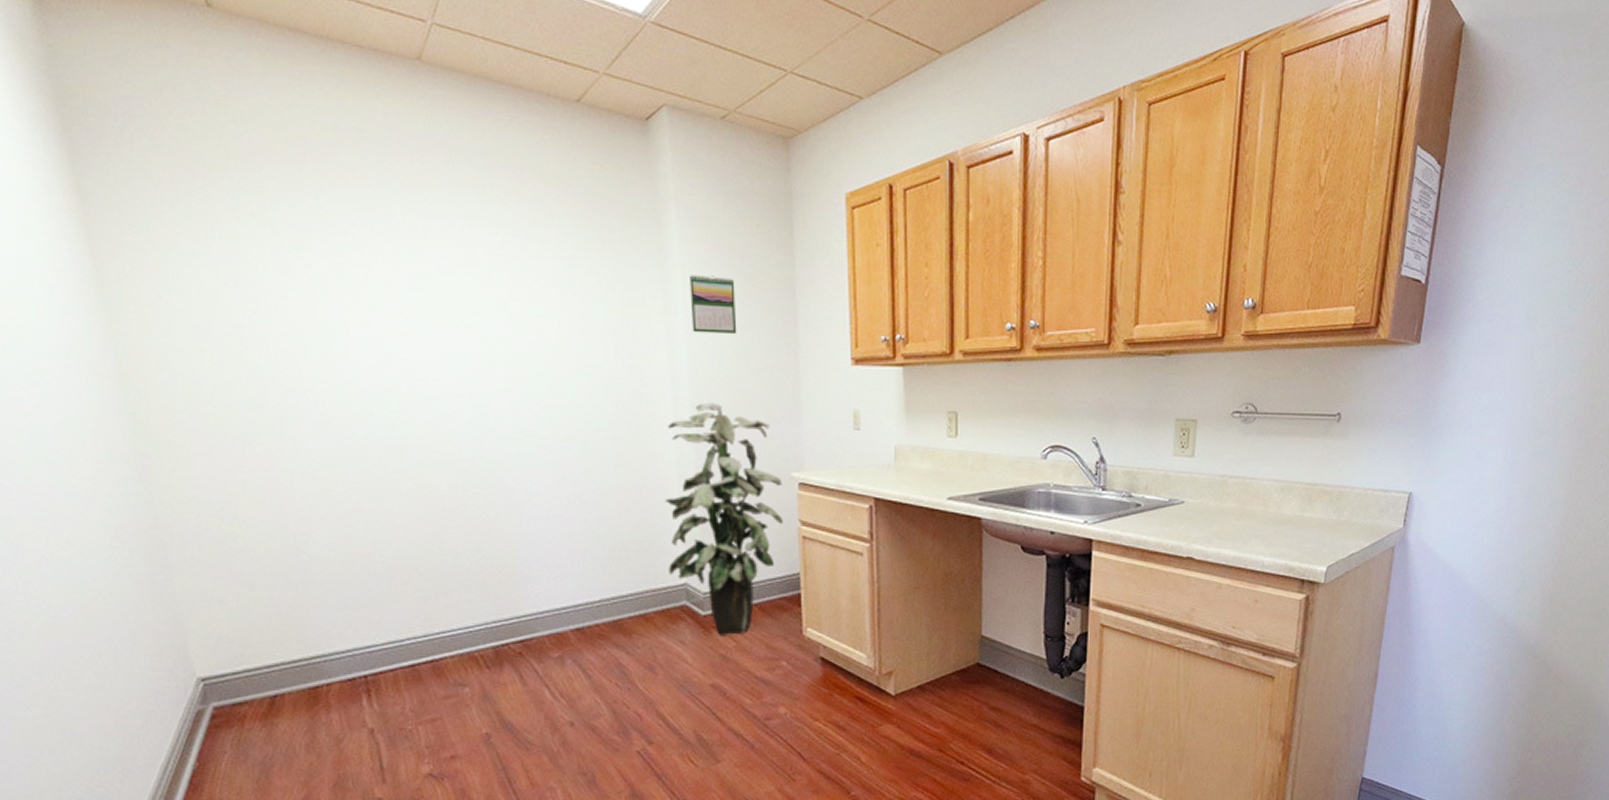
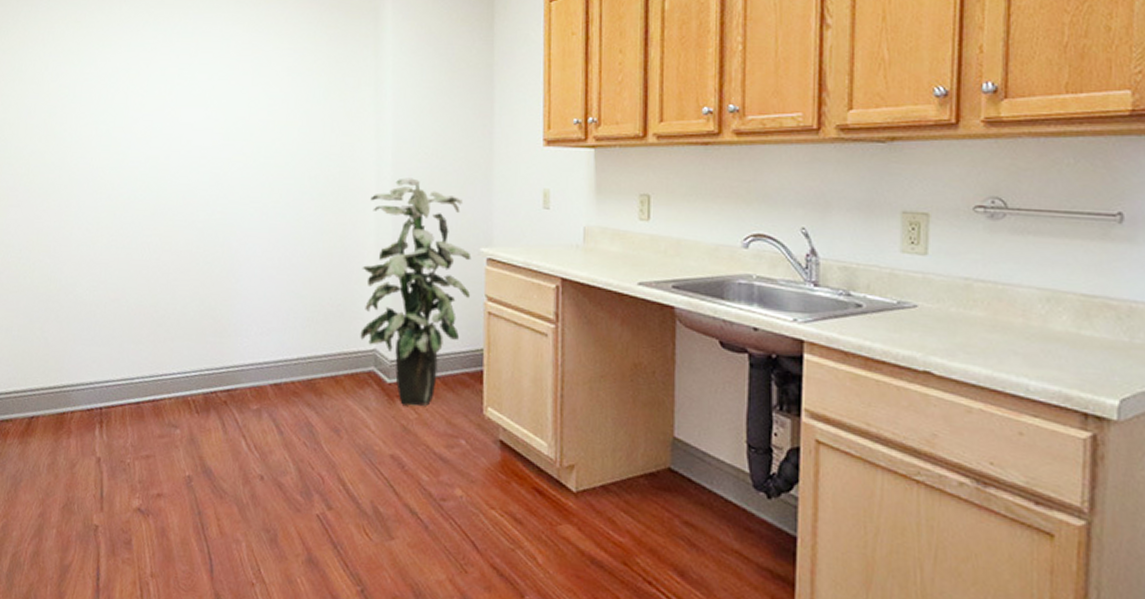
calendar: present [690,275,737,334] -> none [398,63,439,115]

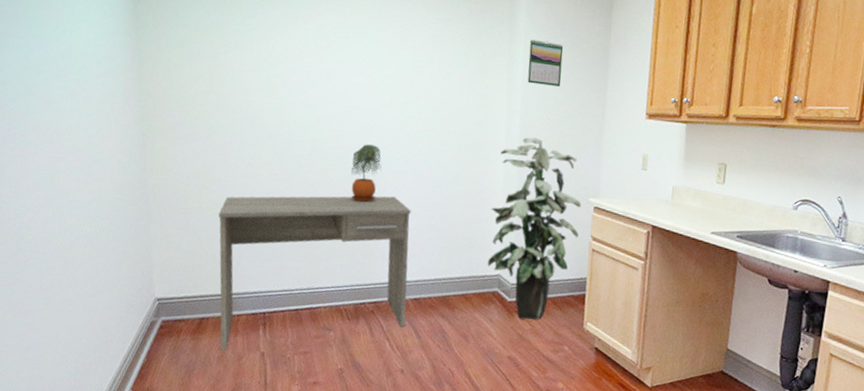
desk: none [51,258,268,457] -> present [219,196,411,351]
potted plant: none [198,199,233,268] -> present [351,144,382,202]
calendar: none [398,63,439,115] -> present [527,39,564,87]

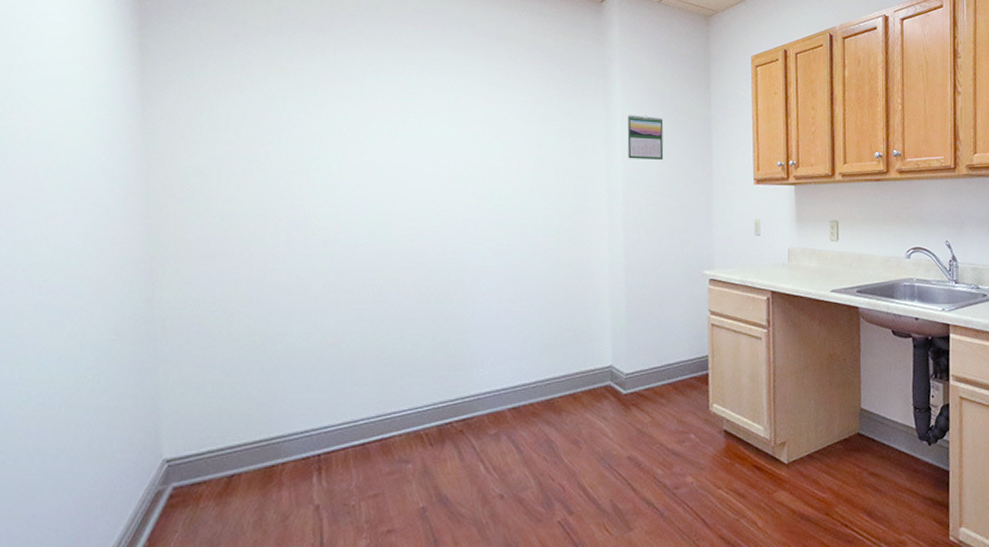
desk: present [219,196,411,351] -> none [256,295,504,513]
potted plant: present [351,144,382,202] -> none [428,240,466,306]
indoor plant: present [487,137,582,320] -> none [597,214,696,412]

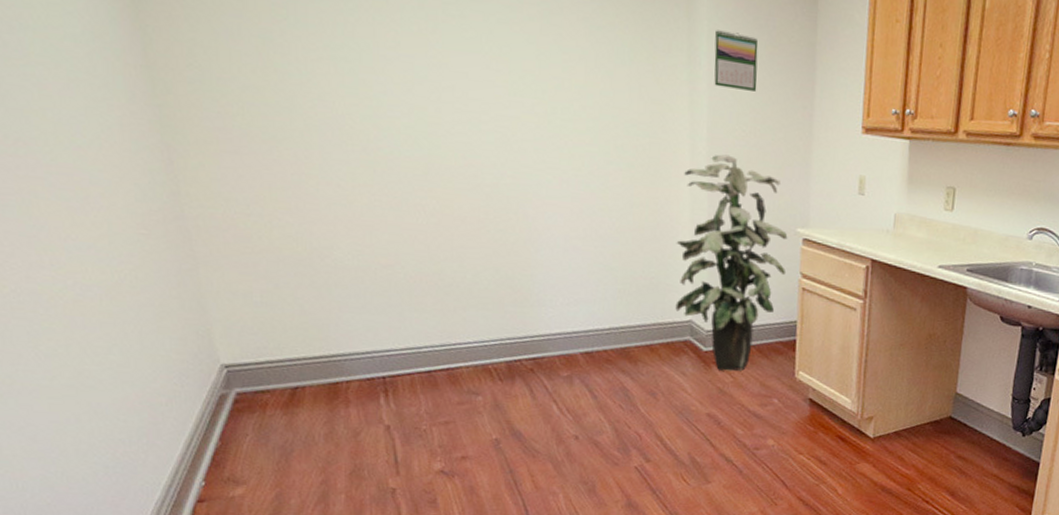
indoor plant: none [597,214,696,412] -> present [675,154,788,371]

